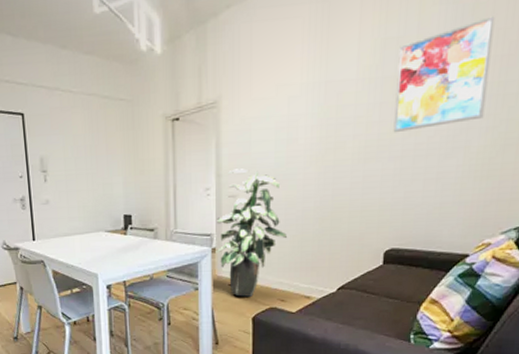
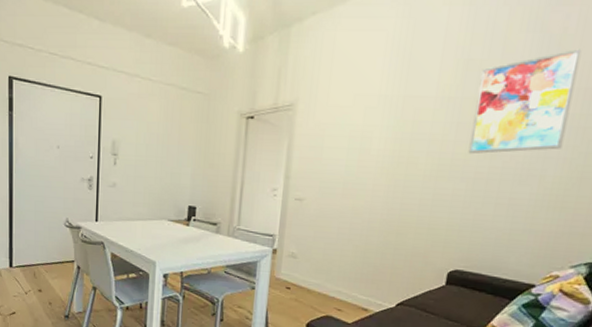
indoor plant: present [216,168,287,297] -> none [276,172,350,302]

